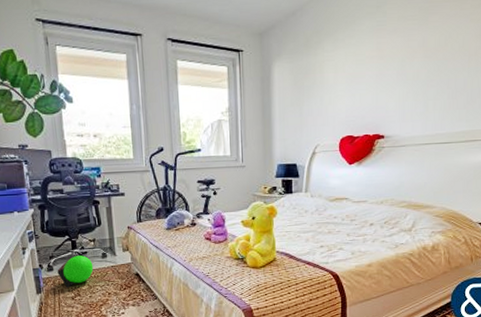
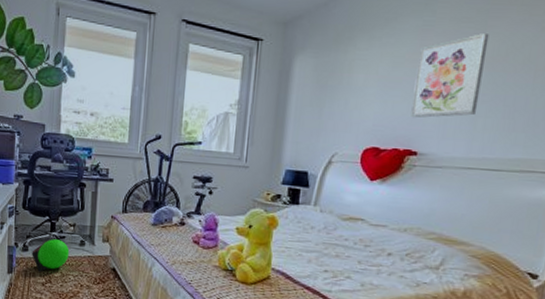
wall art: none [376,28,431,107] -> present [411,34,490,118]

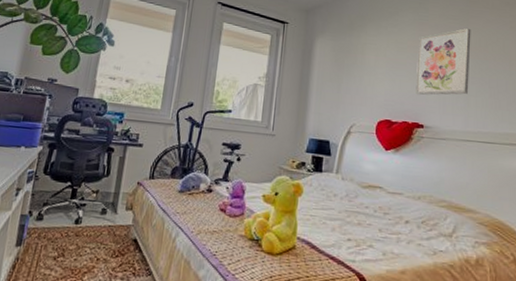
ball: present [32,239,70,272] -> none [46,206,89,244]

